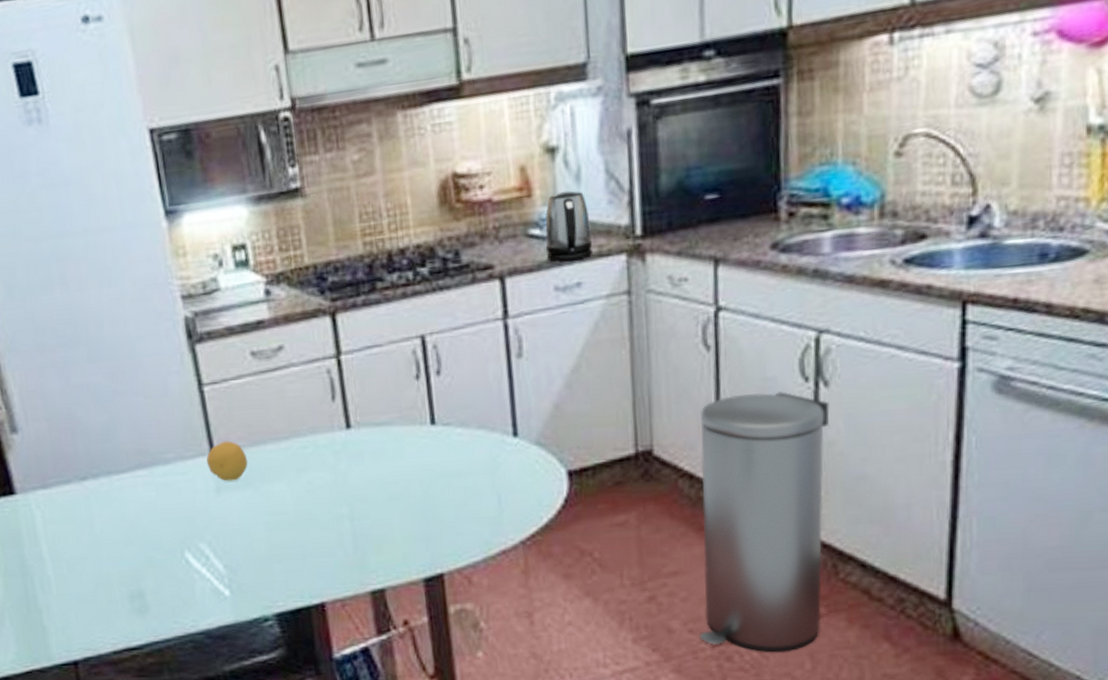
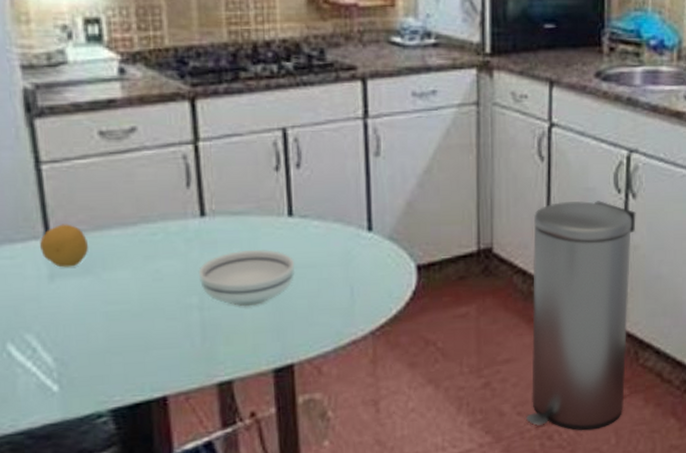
bowl: none [347,459,441,517] -> present [198,249,296,307]
kettle: present [545,190,593,262] -> none [405,5,448,69]

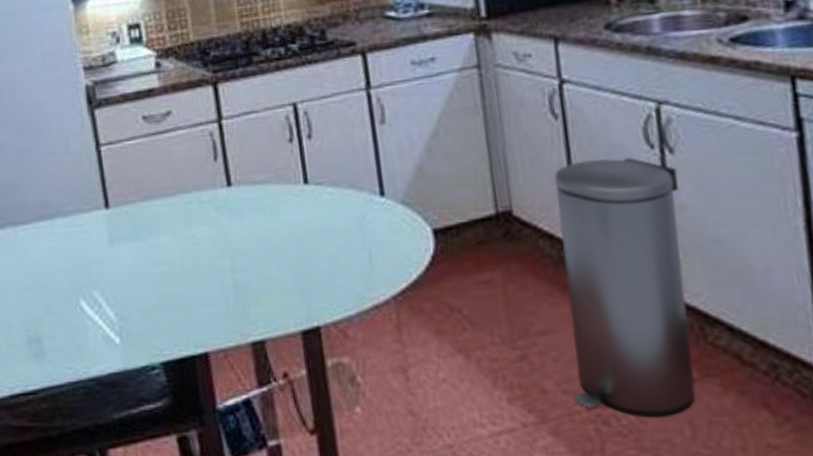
fruit: present [40,224,89,268] -> none [102,196,139,234]
bowl: present [198,249,296,307] -> none [228,215,315,270]

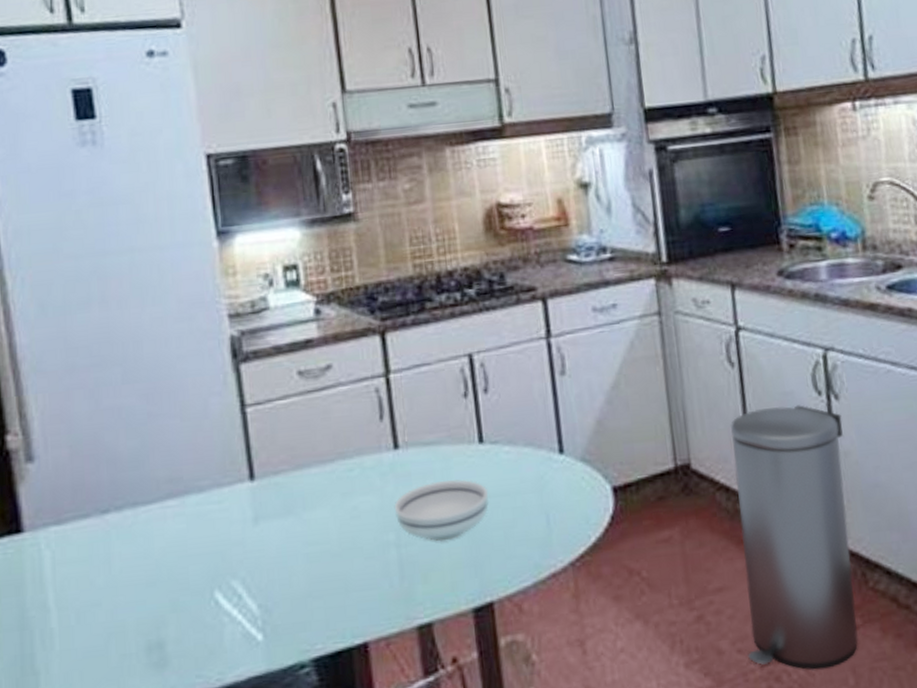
bowl: none [228,215,315,270] -> present [394,479,490,542]

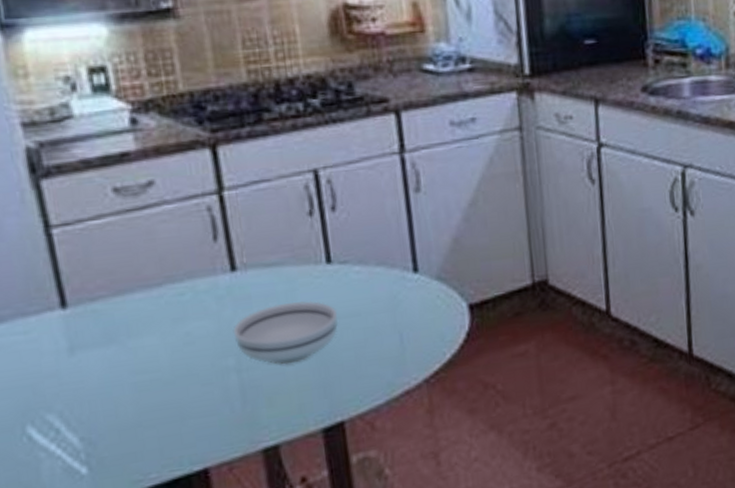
pedal bin: present [731,405,858,670] -> none [589,221,699,466]

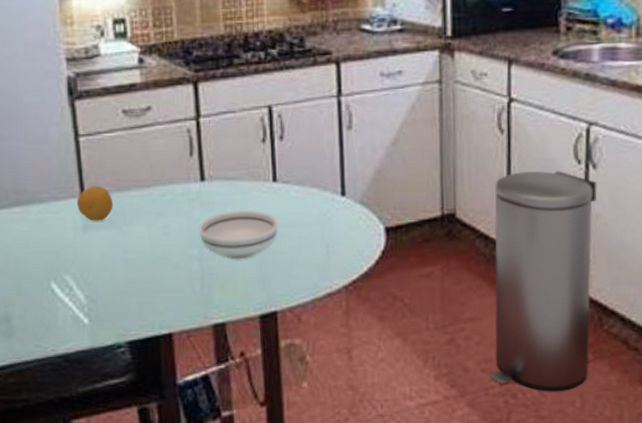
fruit: none [56,291,111,339] -> present [77,185,114,221]
pedal bin: none [589,221,699,466] -> present [489,171,597,392]

